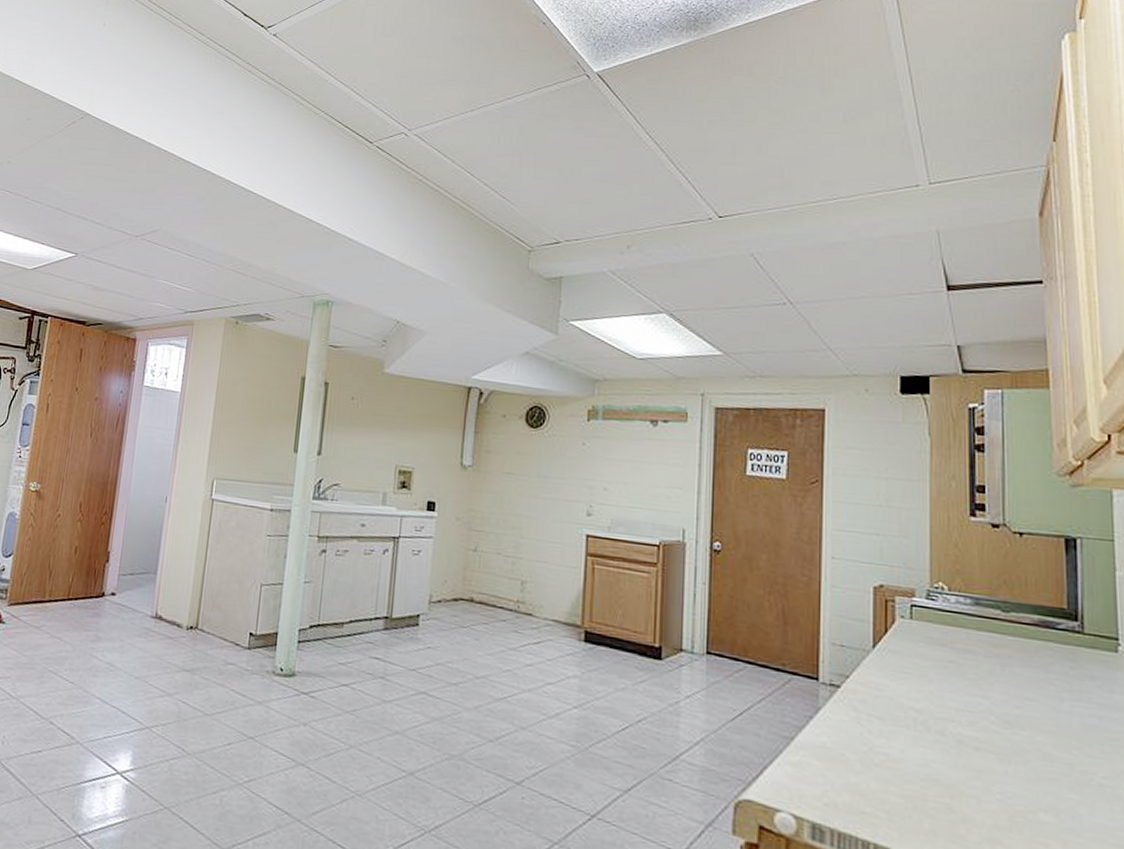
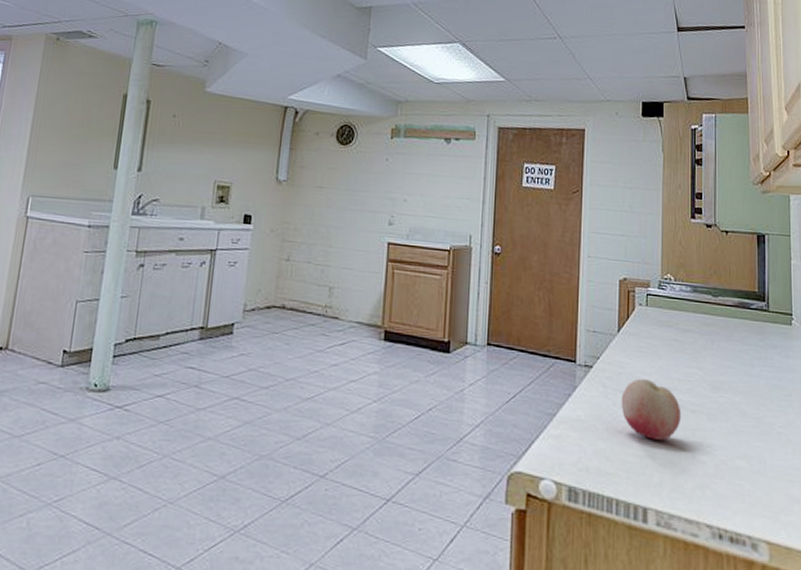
fruit: none [878,704,961,781] -> present [621,378,681,441]

